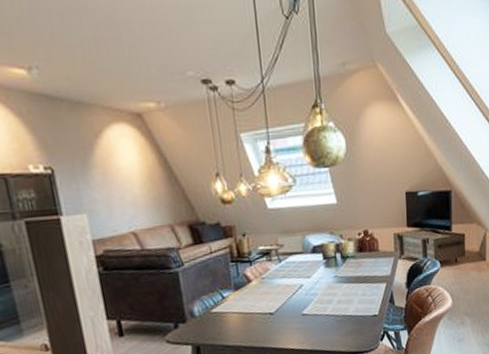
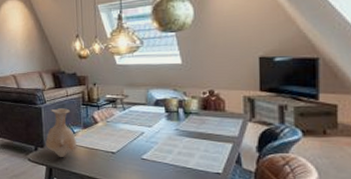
vase: none [187,268,229,331] -> present [45,108,78,157]

